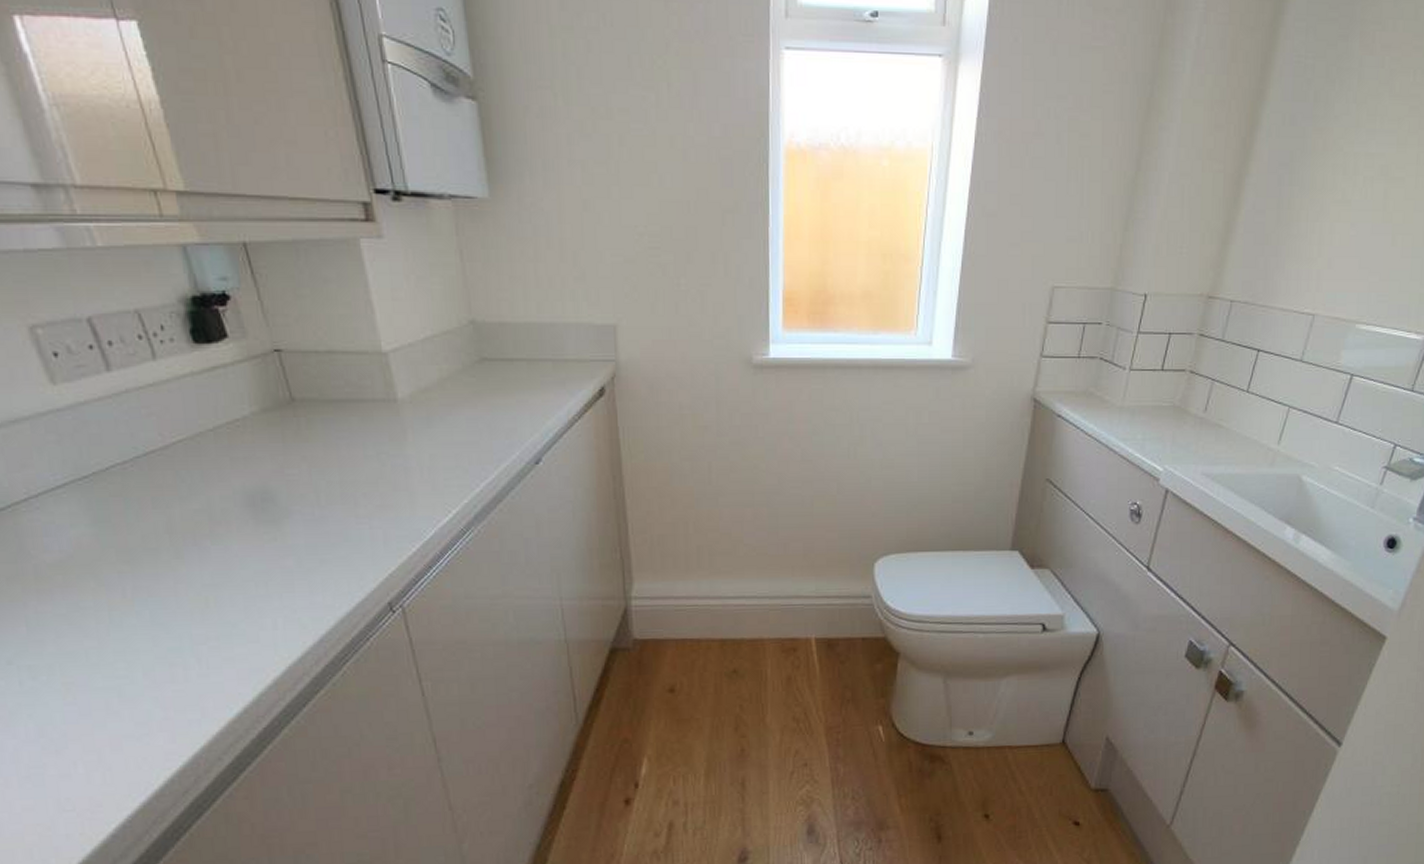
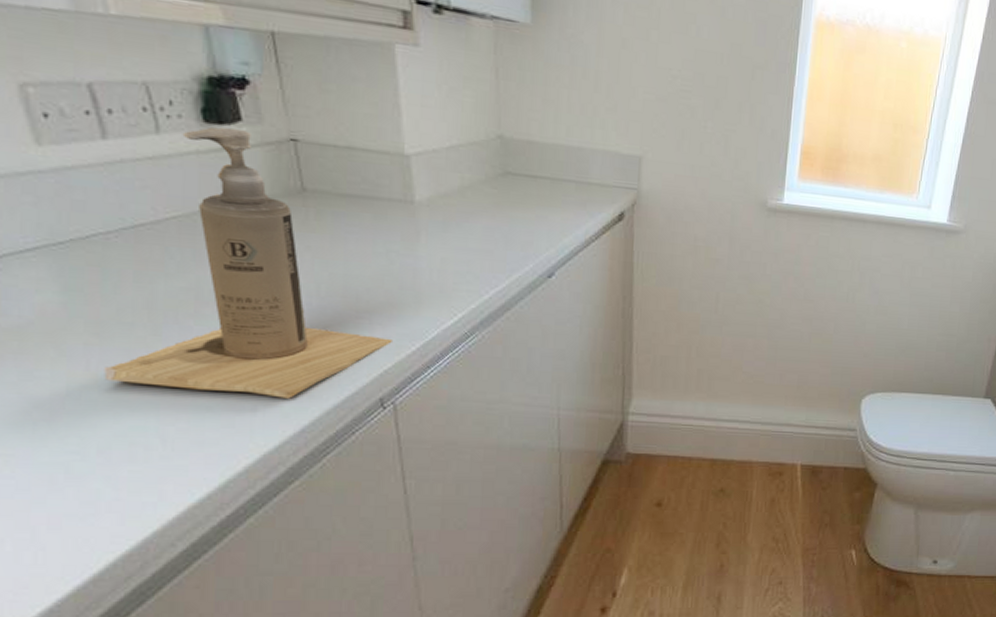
soap dispenser: none [138,347,393,610] -> present [104,127,392,399]

